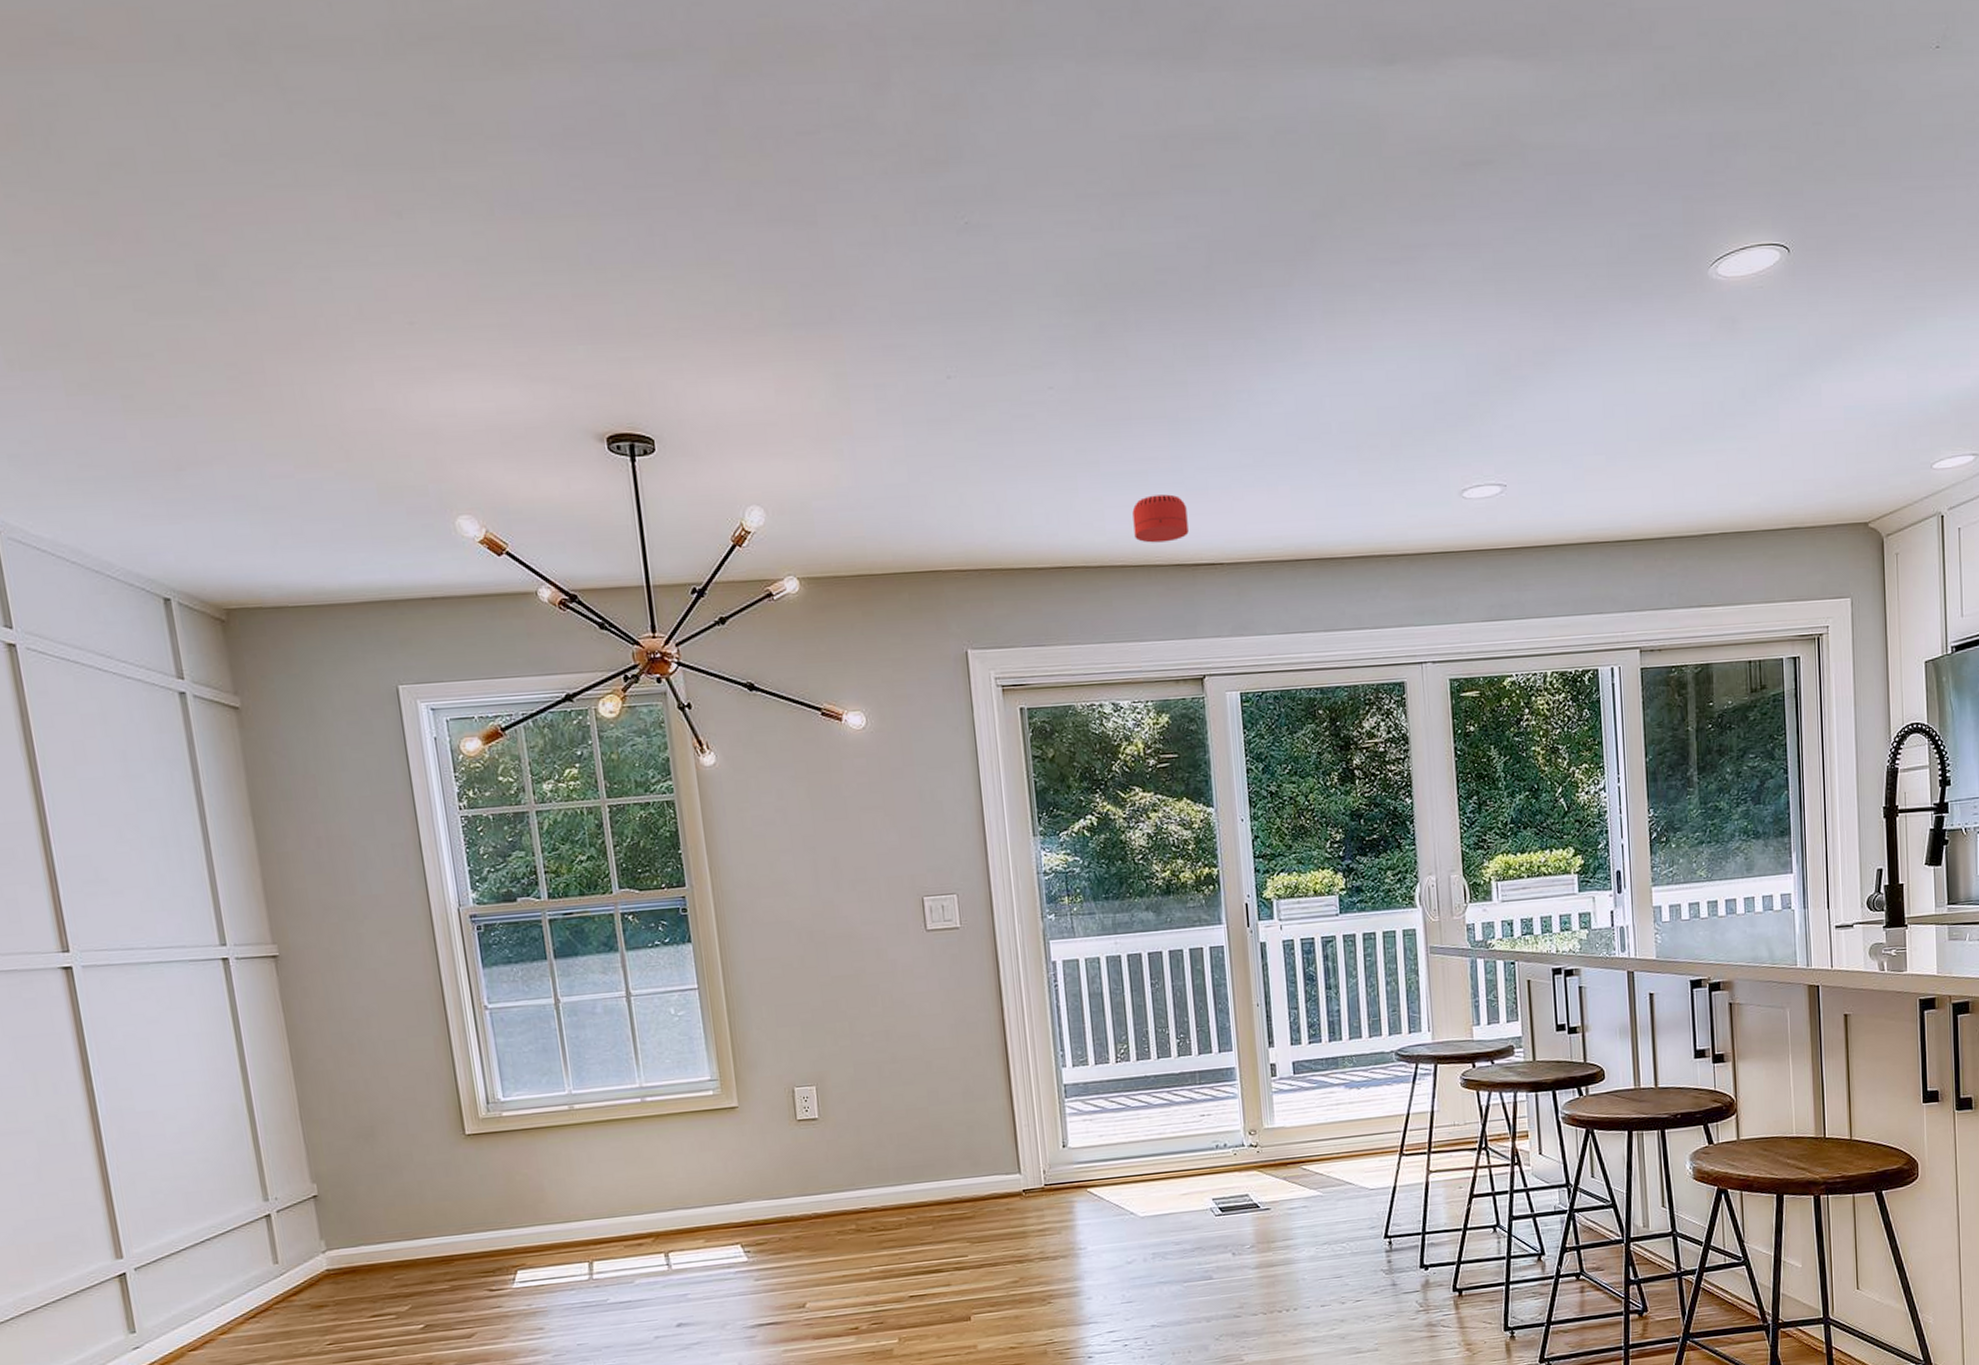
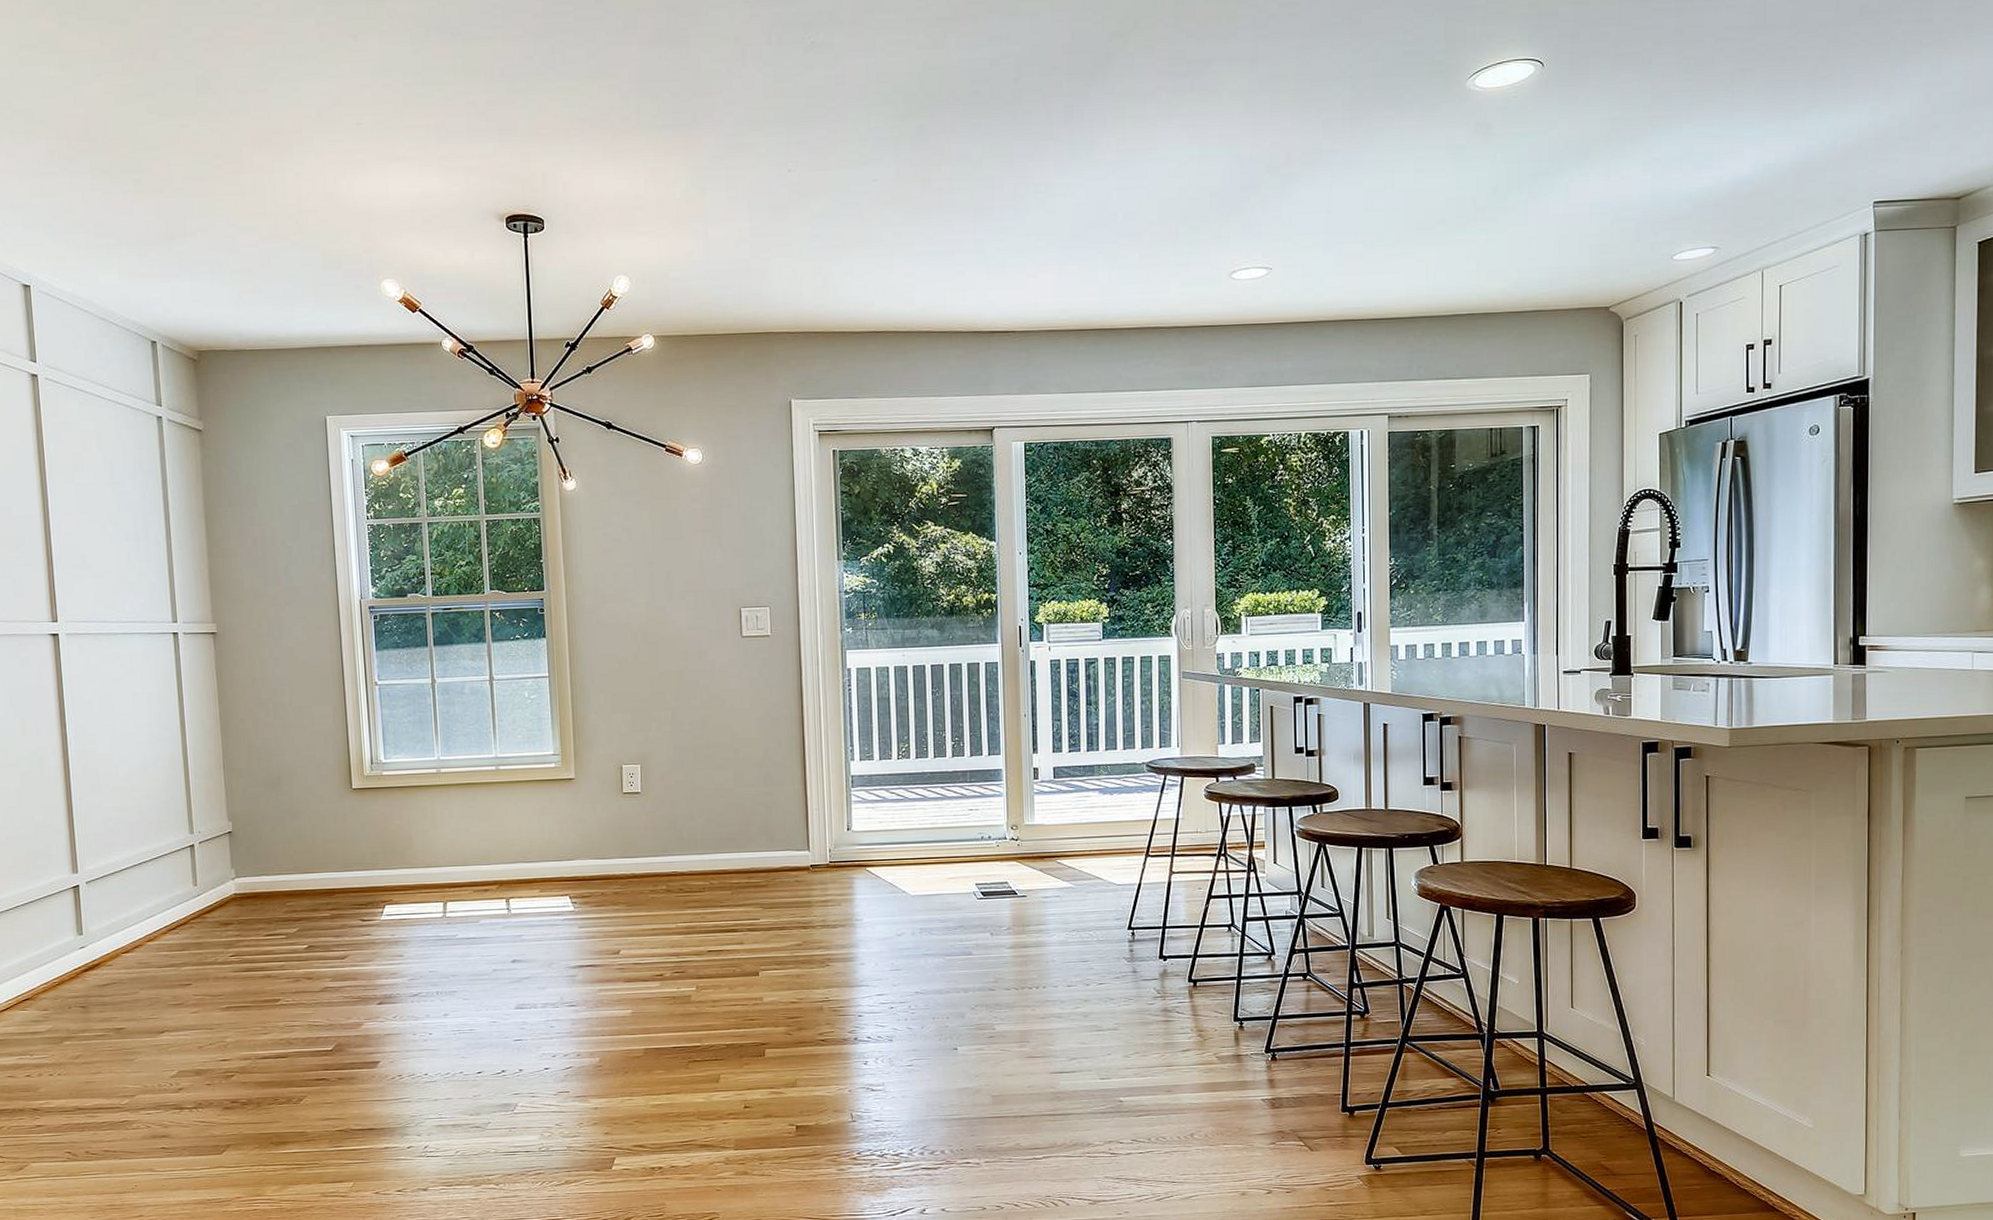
smoke detector: present [1132,494,1189,543] -> none [939,271,987,313]

